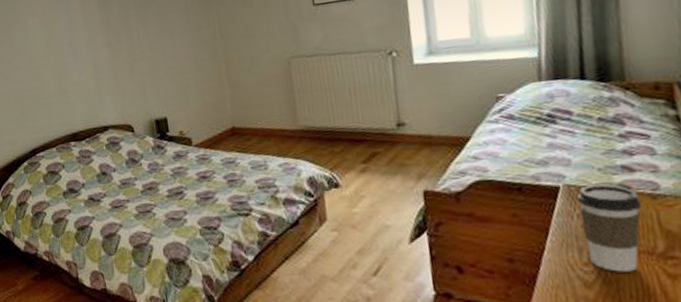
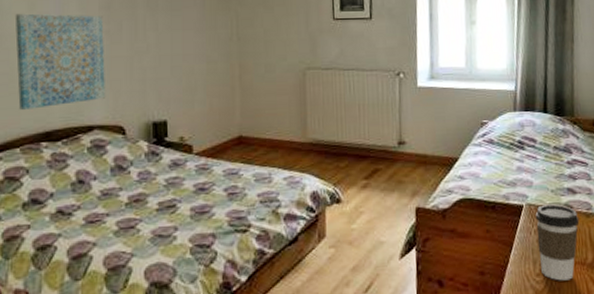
wall art: none [38,31,115,116] -> present [14,13,106,110]

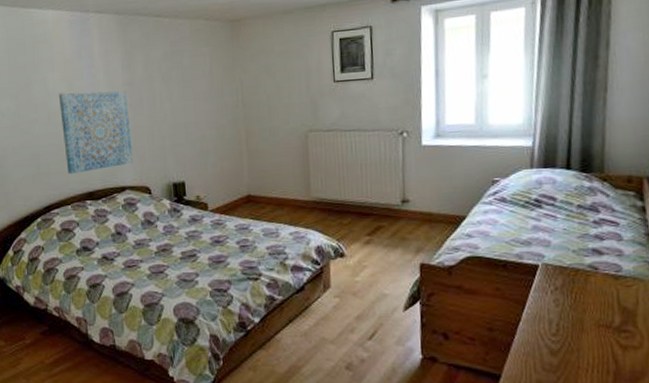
coffee cup: present [535,204,580,281] -> none [552,265,606,342]

